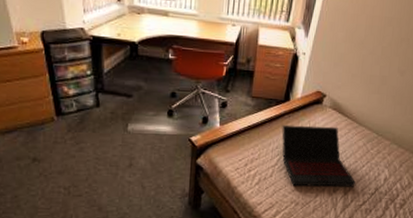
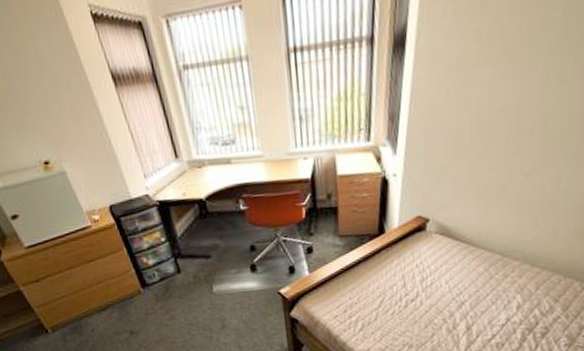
laptop: present [282,124,355,187] -> none [380,254,479,328]

